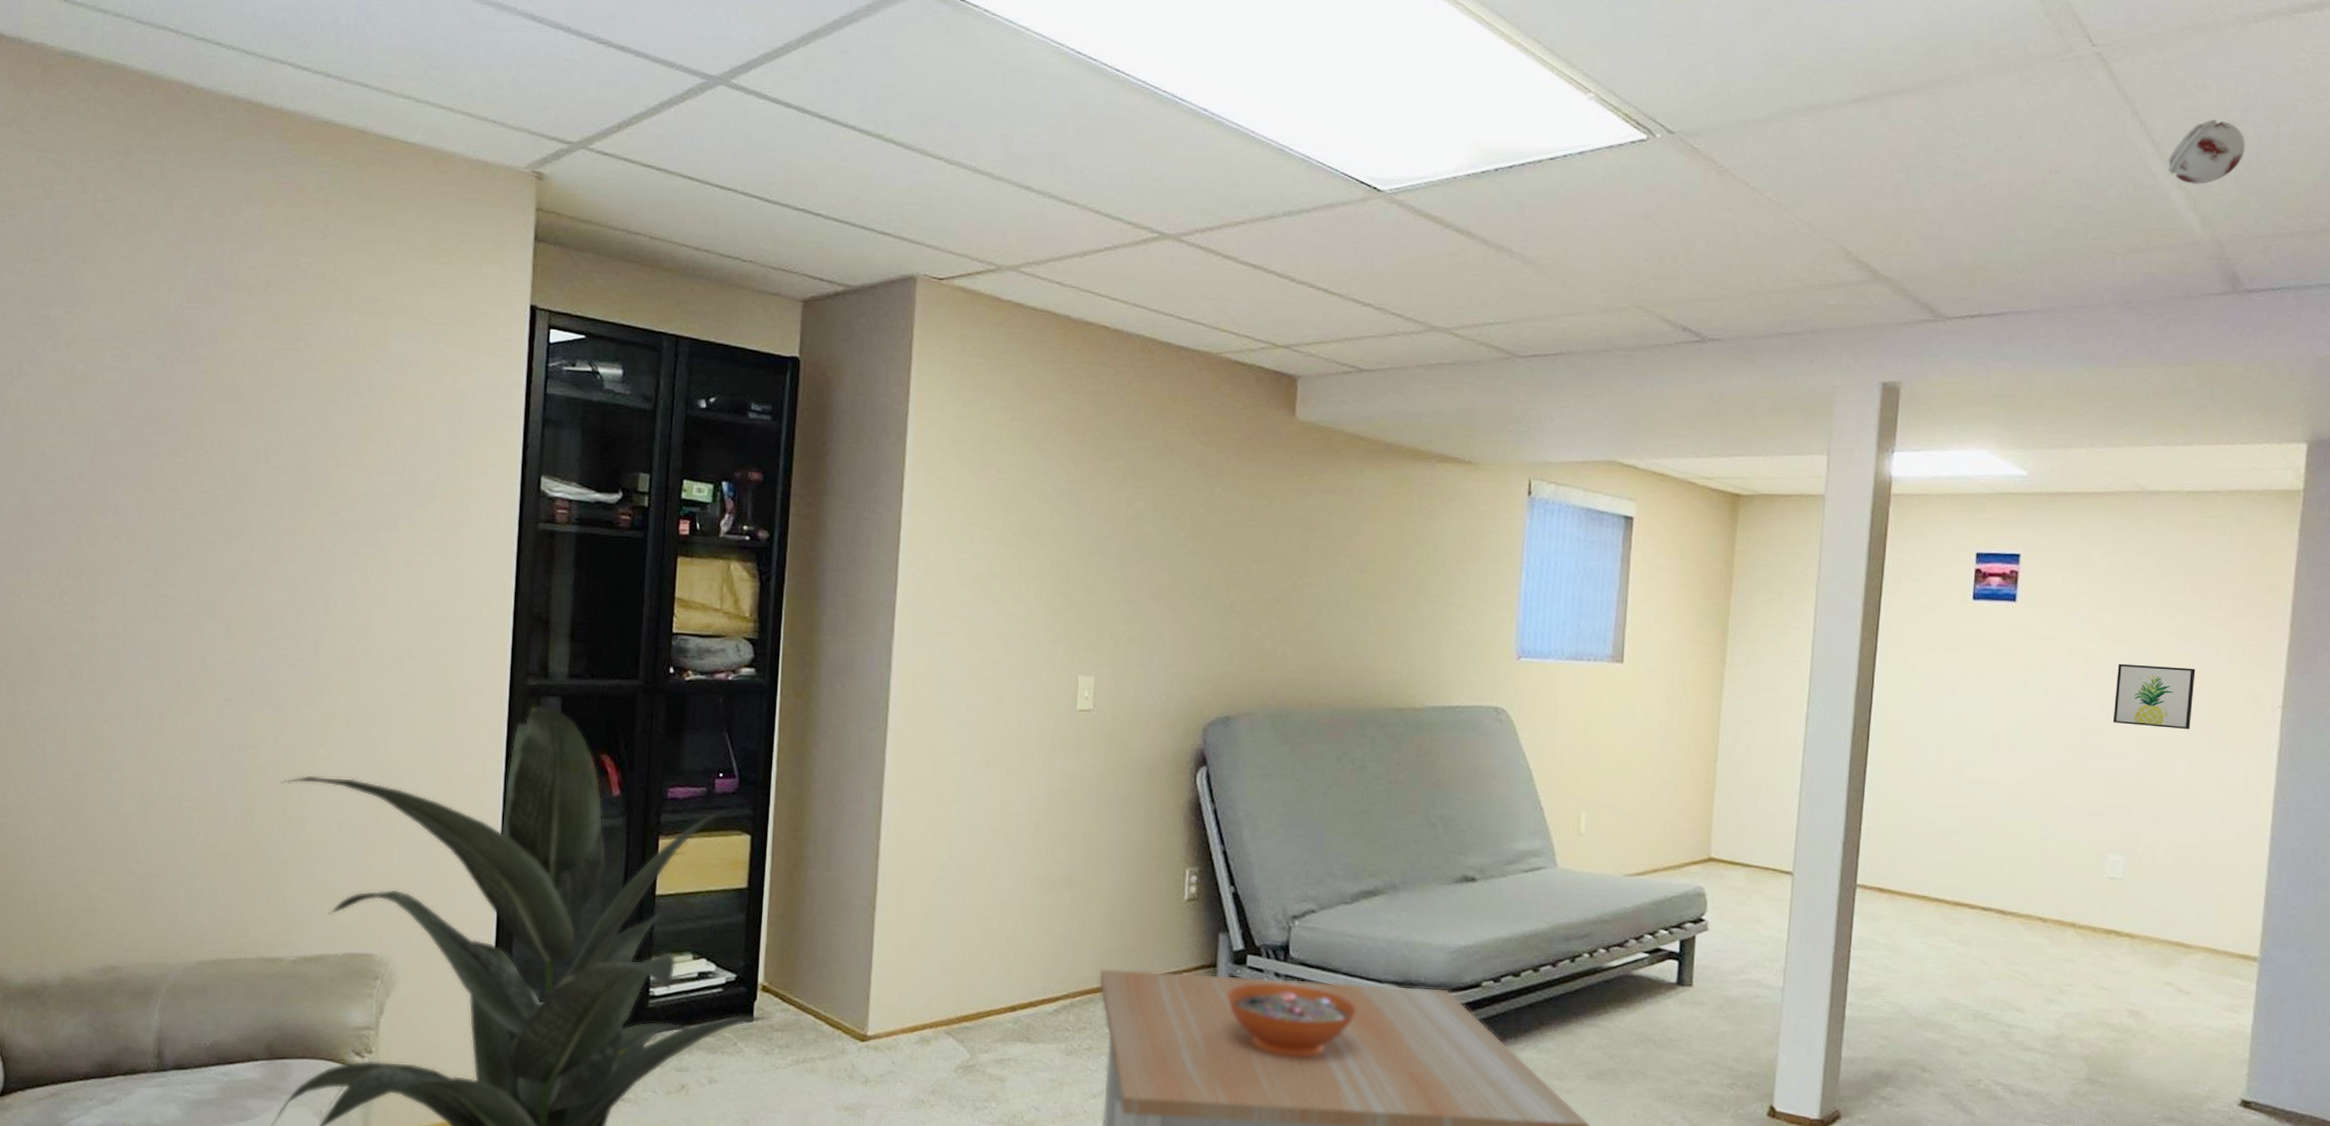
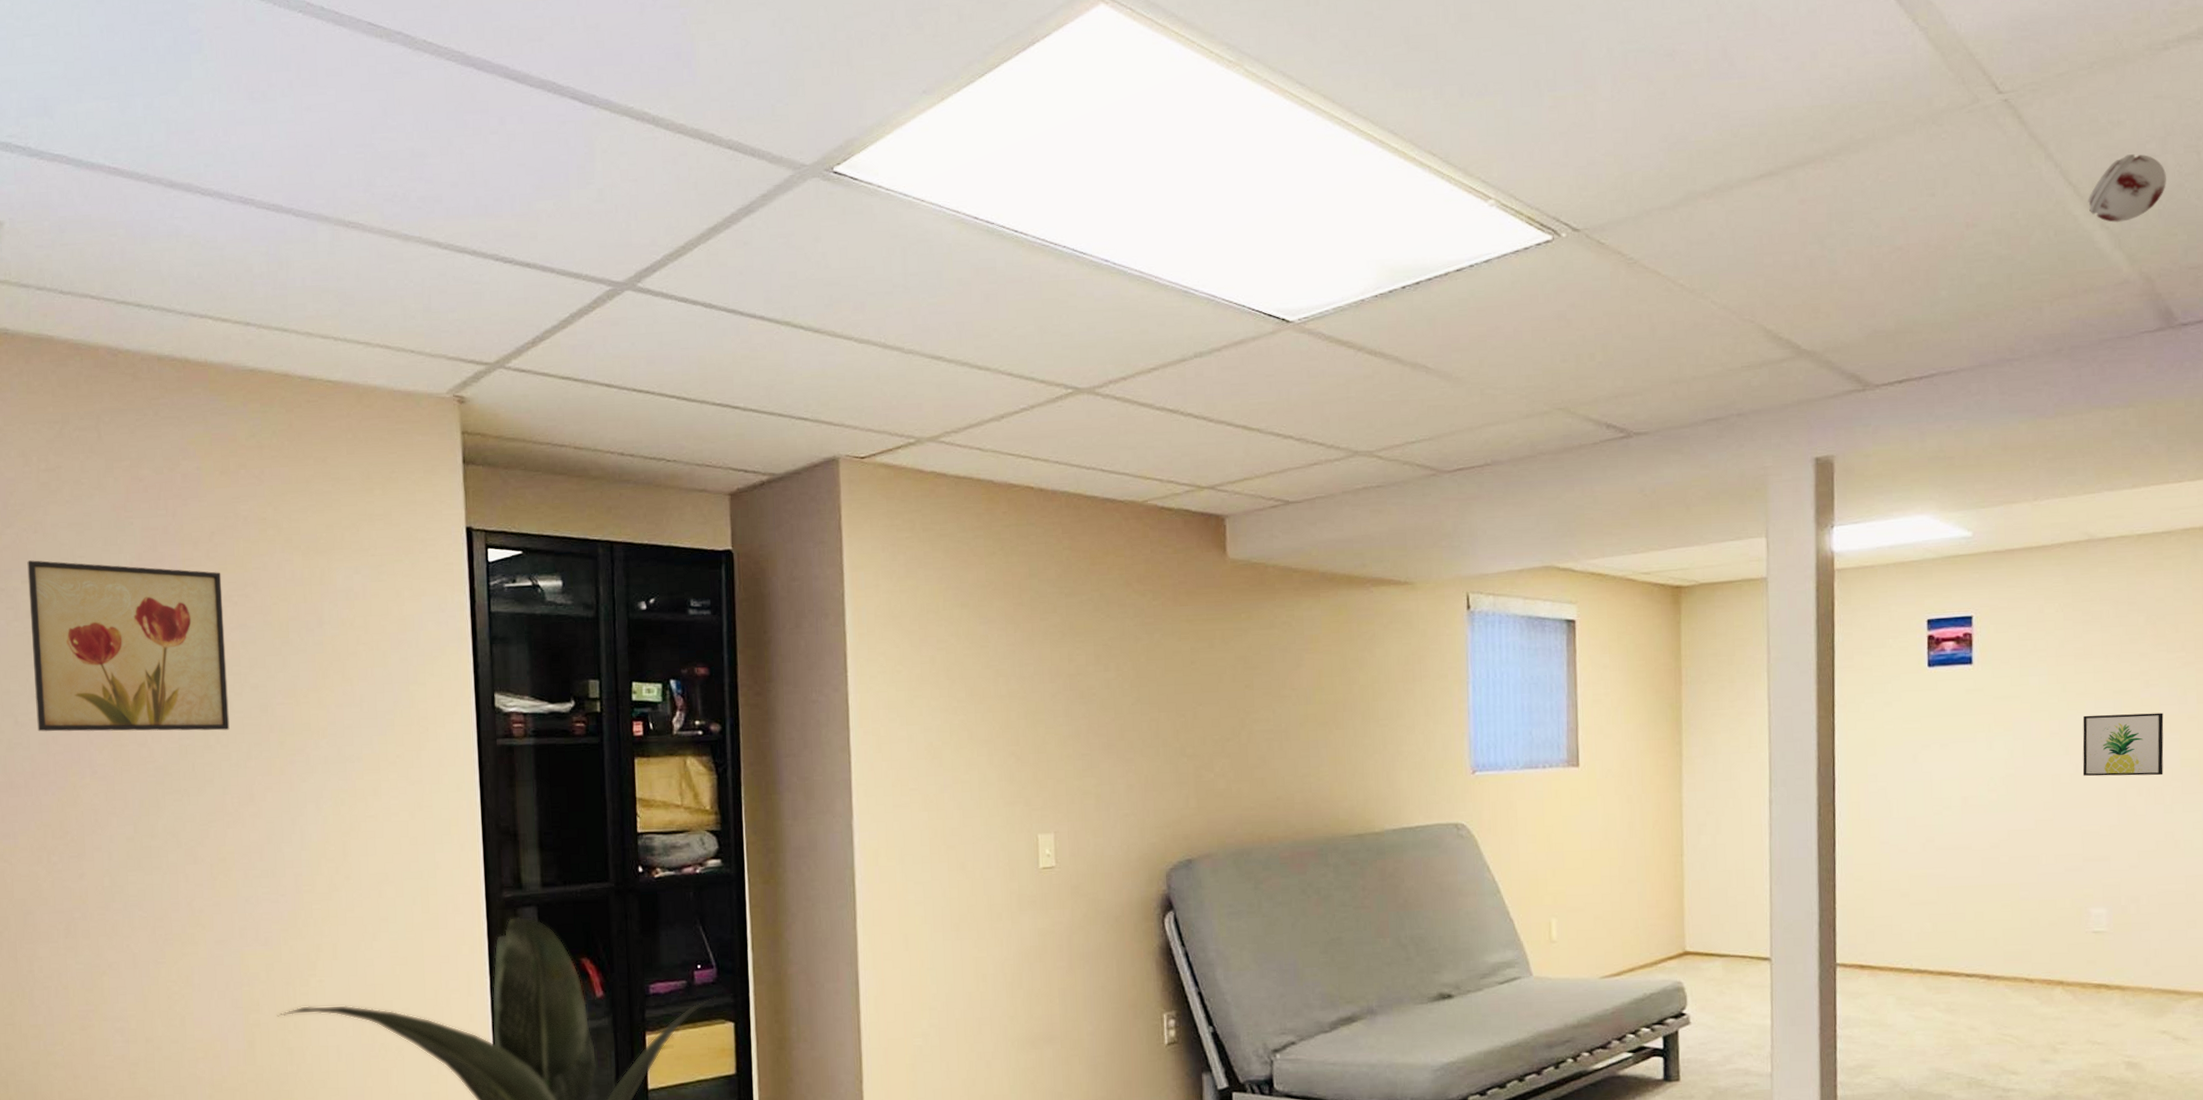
wall art: none [64,290,273,485] -> present [27,560,230,732]

